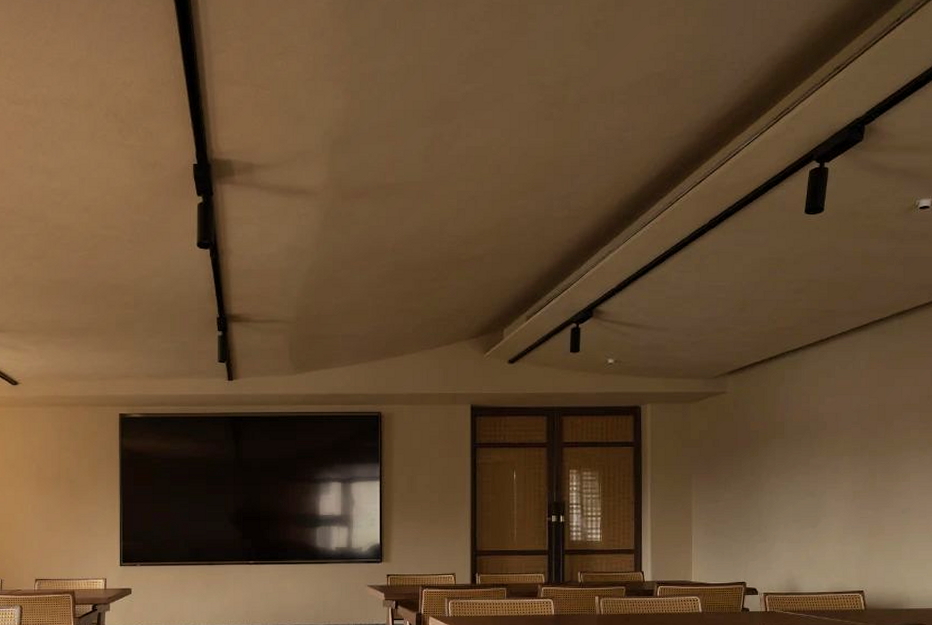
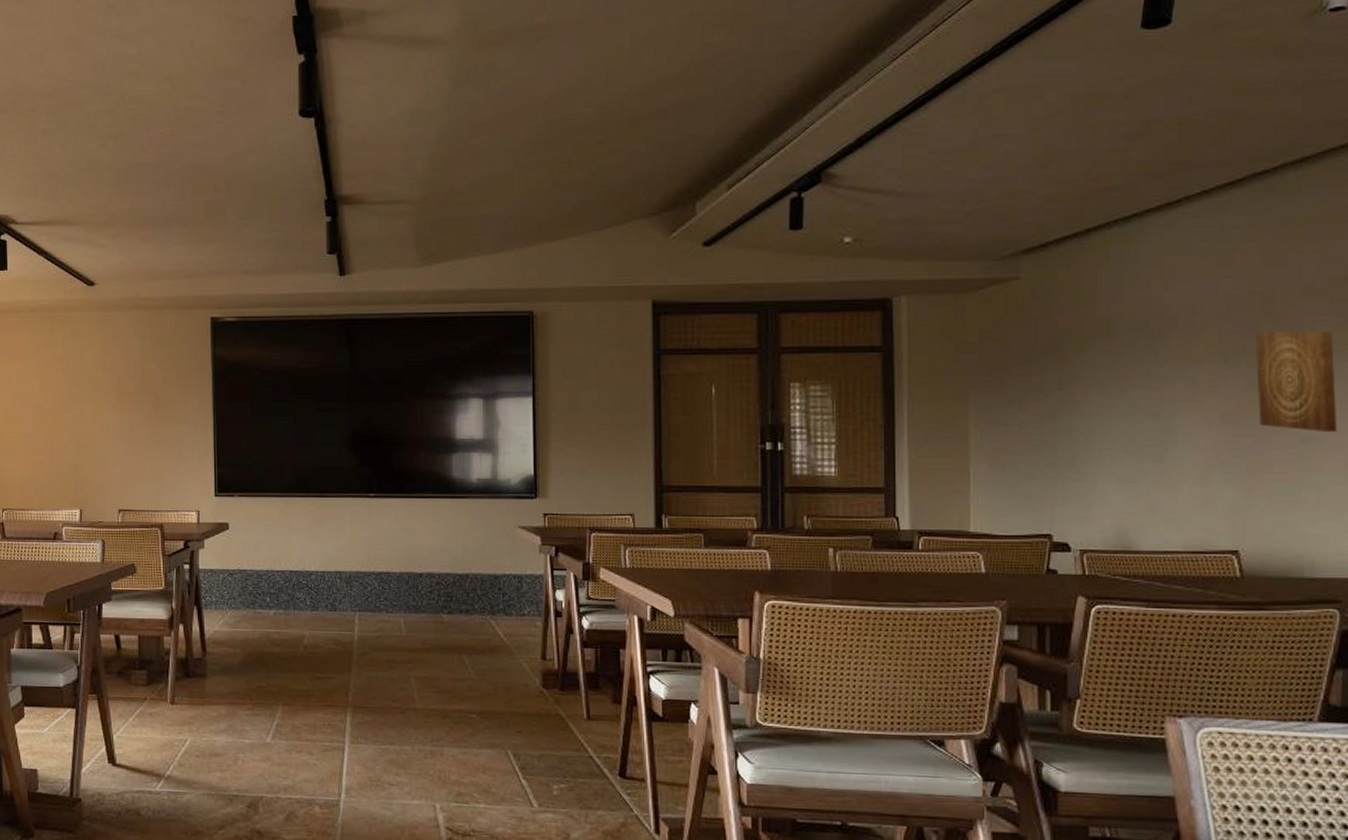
wall art: none [874,433,924,506] -> present [1255,331,1338,433]

